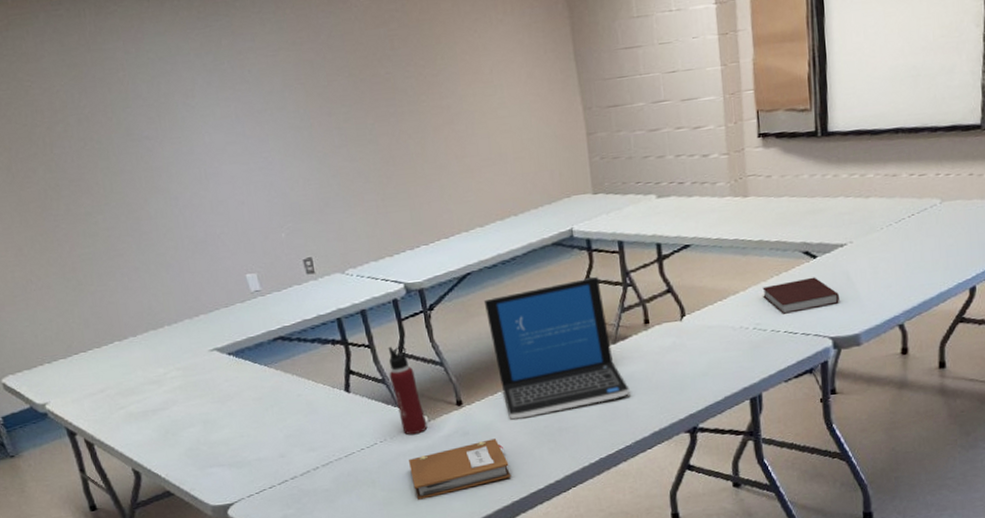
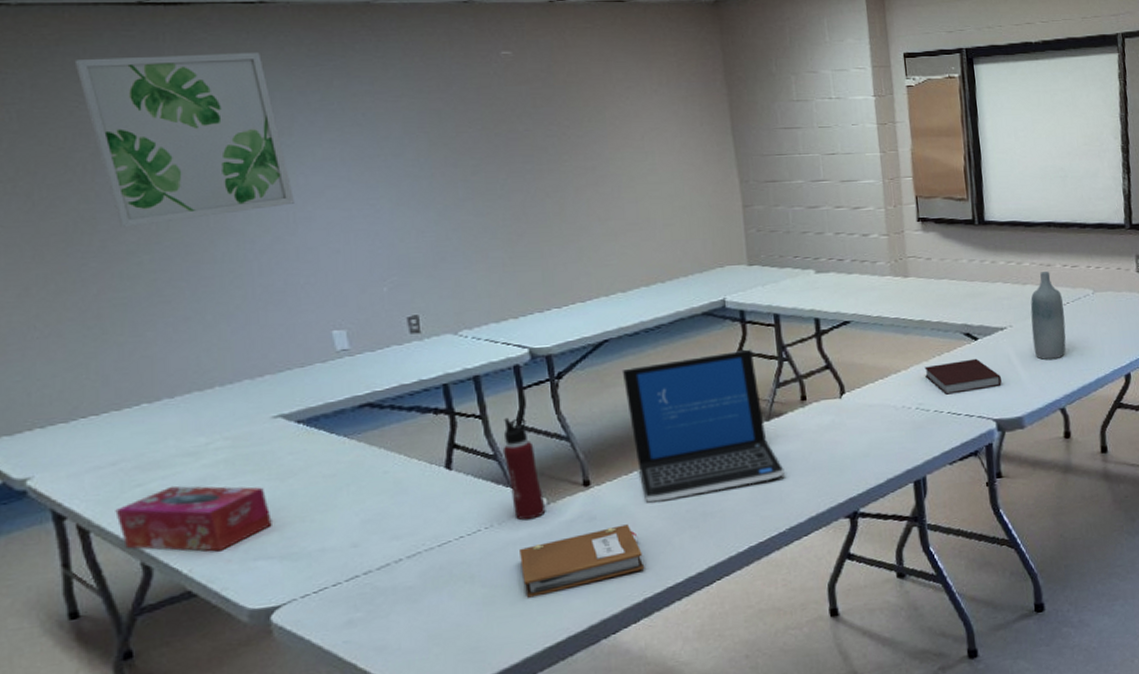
wall art: none [21,18,204,193] -> present [74,51,294,228]
tissue box: none [108,408,220,460] -> present [115,485,272,552]
bottle: none [872,182,909,276] -> present [1030,271,1066,360]

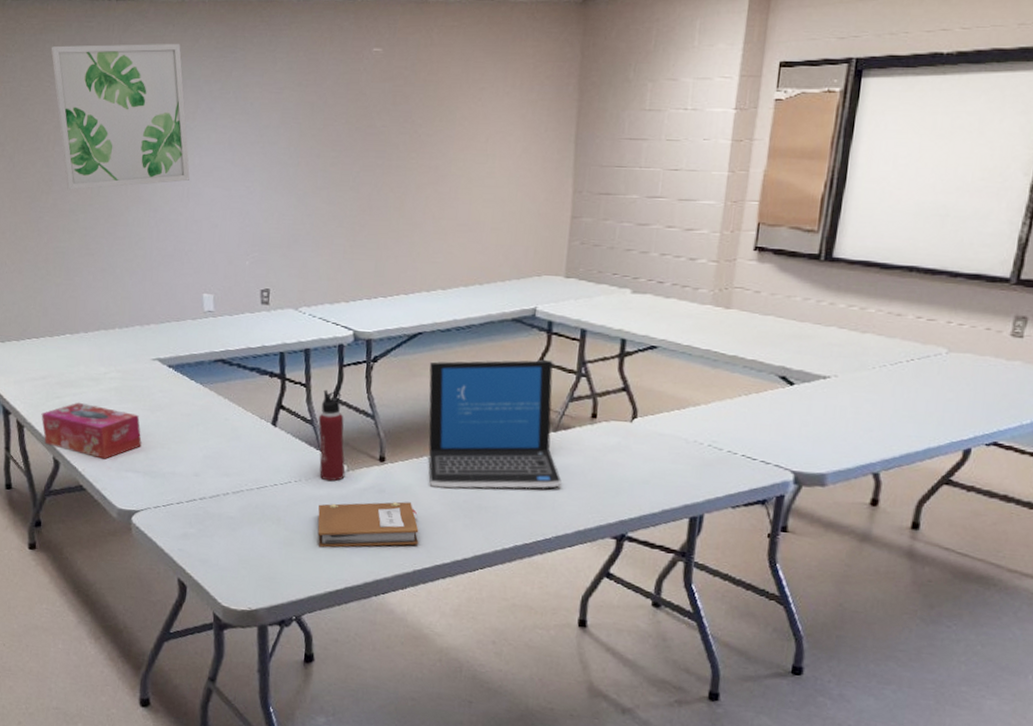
notebook: present [924,358,1002,395] -> none [726,404,812,438]
bottle: present [1030,271,1066,360] -> none [857,321,907,420]

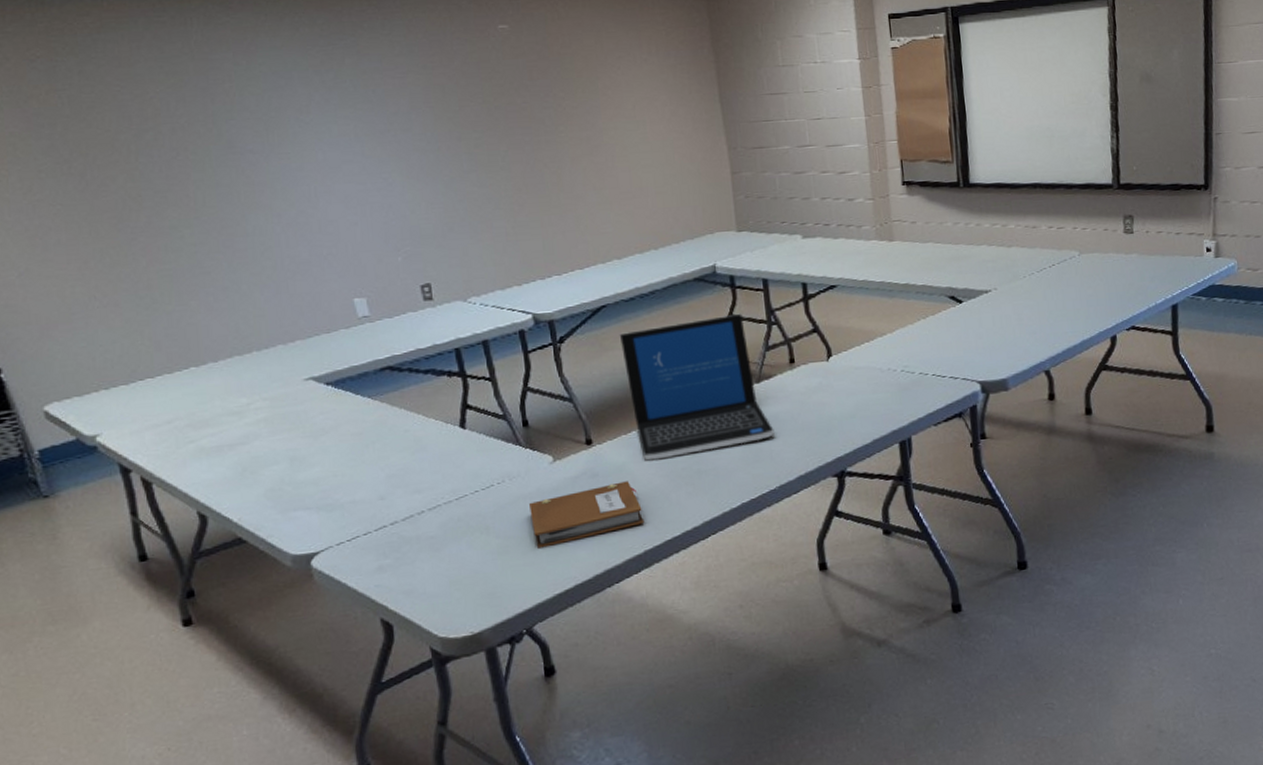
tissue box: present [41,402,142,459] -> none [172,442,308,503]
wall art: present [51,43,190,190] -> none [114,33,315,204]
water bottle: present [318,389,346,482] -> none [511,380,552,477]

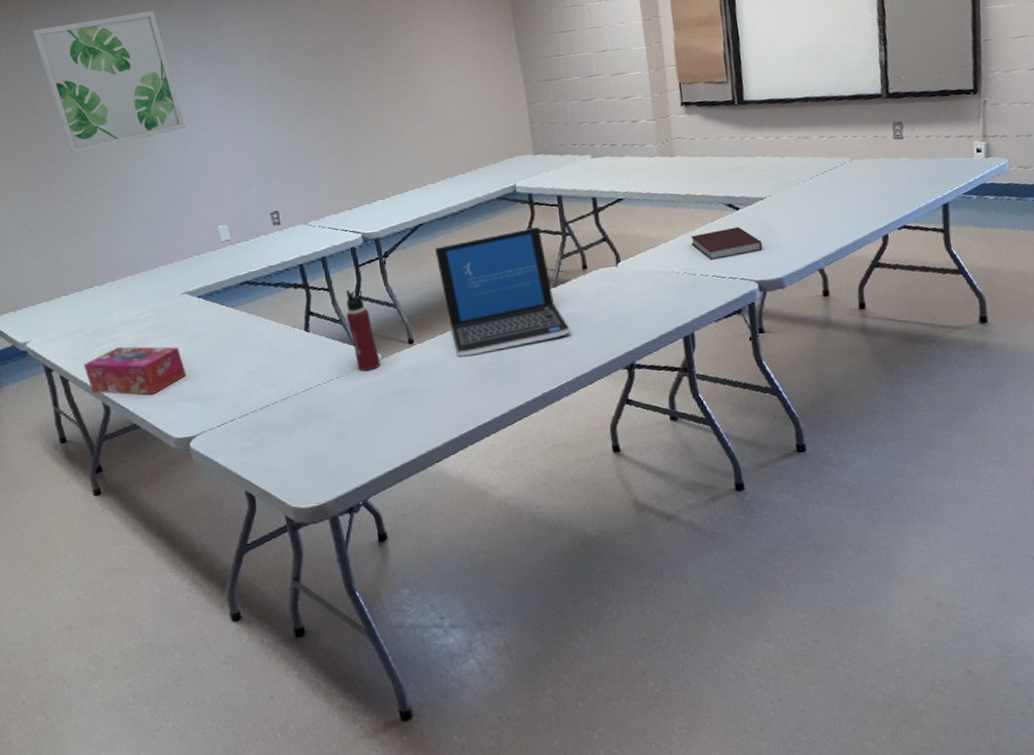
wall art: none [114,33,315,204] -> present [32,10,185,155]
tissue box: none [172,442,308,503] -> present [83,346,186,395]
water bottle: none [511,380,552,477] -> present [346,289,381,372]
notebook: present [529,481,645,548] -> none [363,375,460,433]
notebook: none [909,321,987,357] -> present [691,226,763,260]

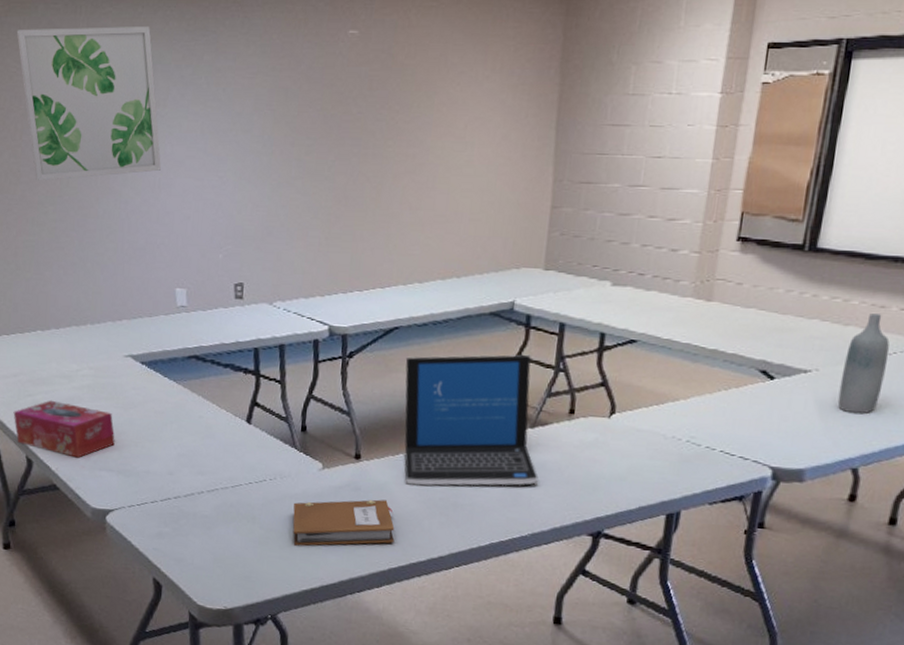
water bottle: present [346,289,381,372] -> none [293,386,321,480]
notebook: none [363,375,460,433] -> present [293,499,395,546]
notebook: present [691,226,763,260] -> none [705,398,792,433]
bottle: none [789,143,824,226] -> present [837,313,890,414]

